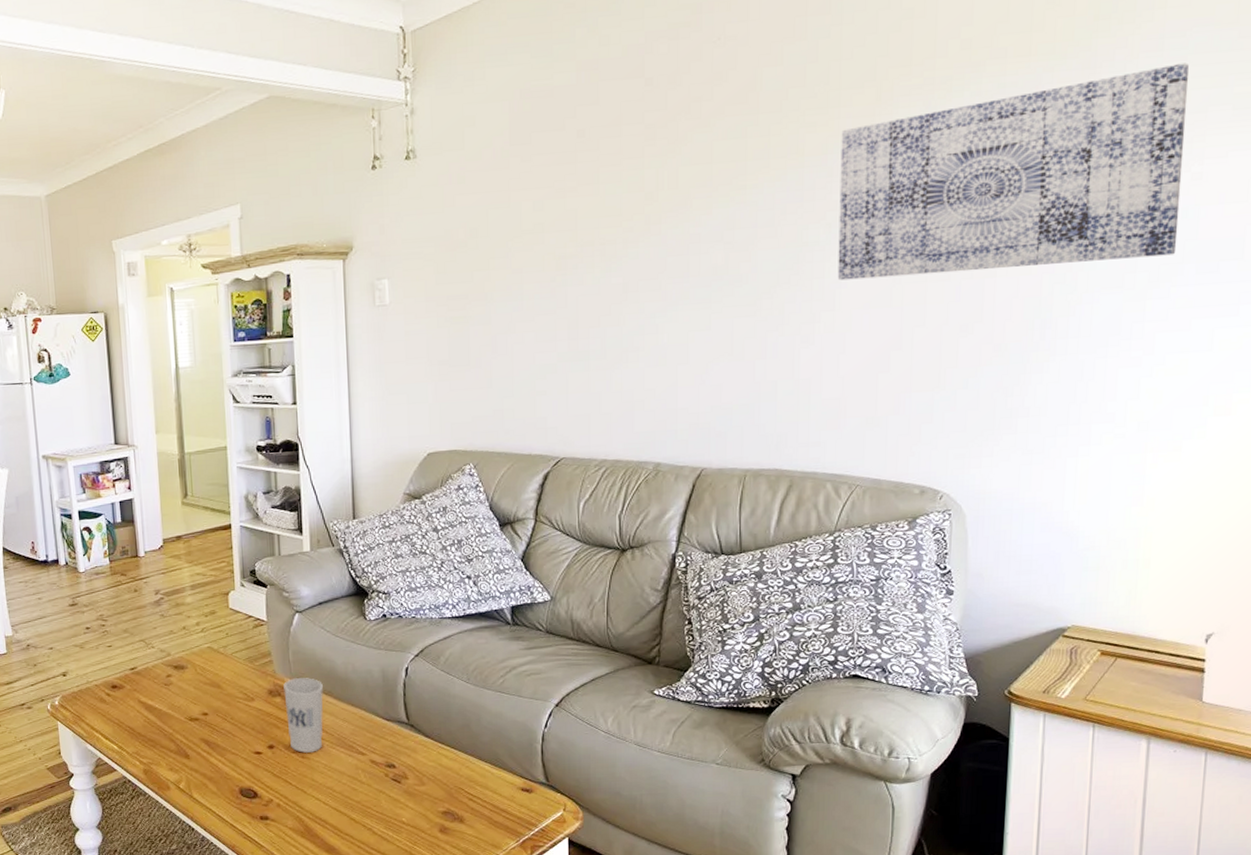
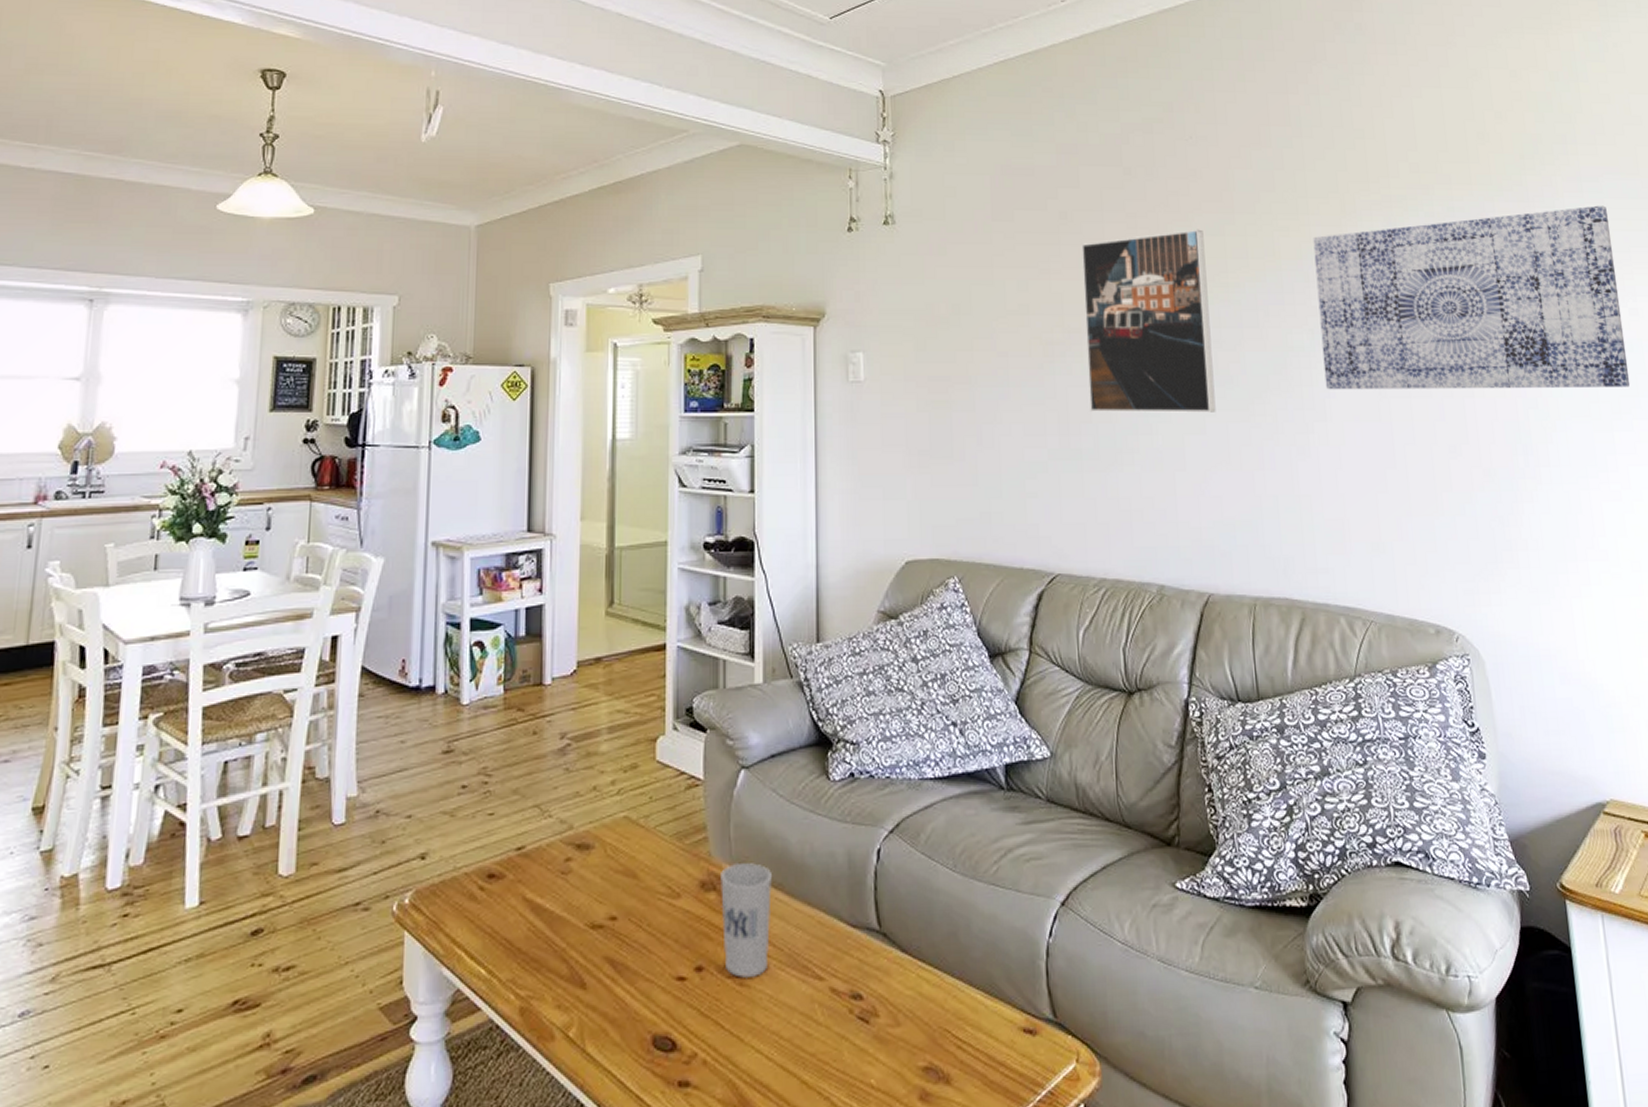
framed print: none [598,134,724,317] -> present [1081,229,1216,413]

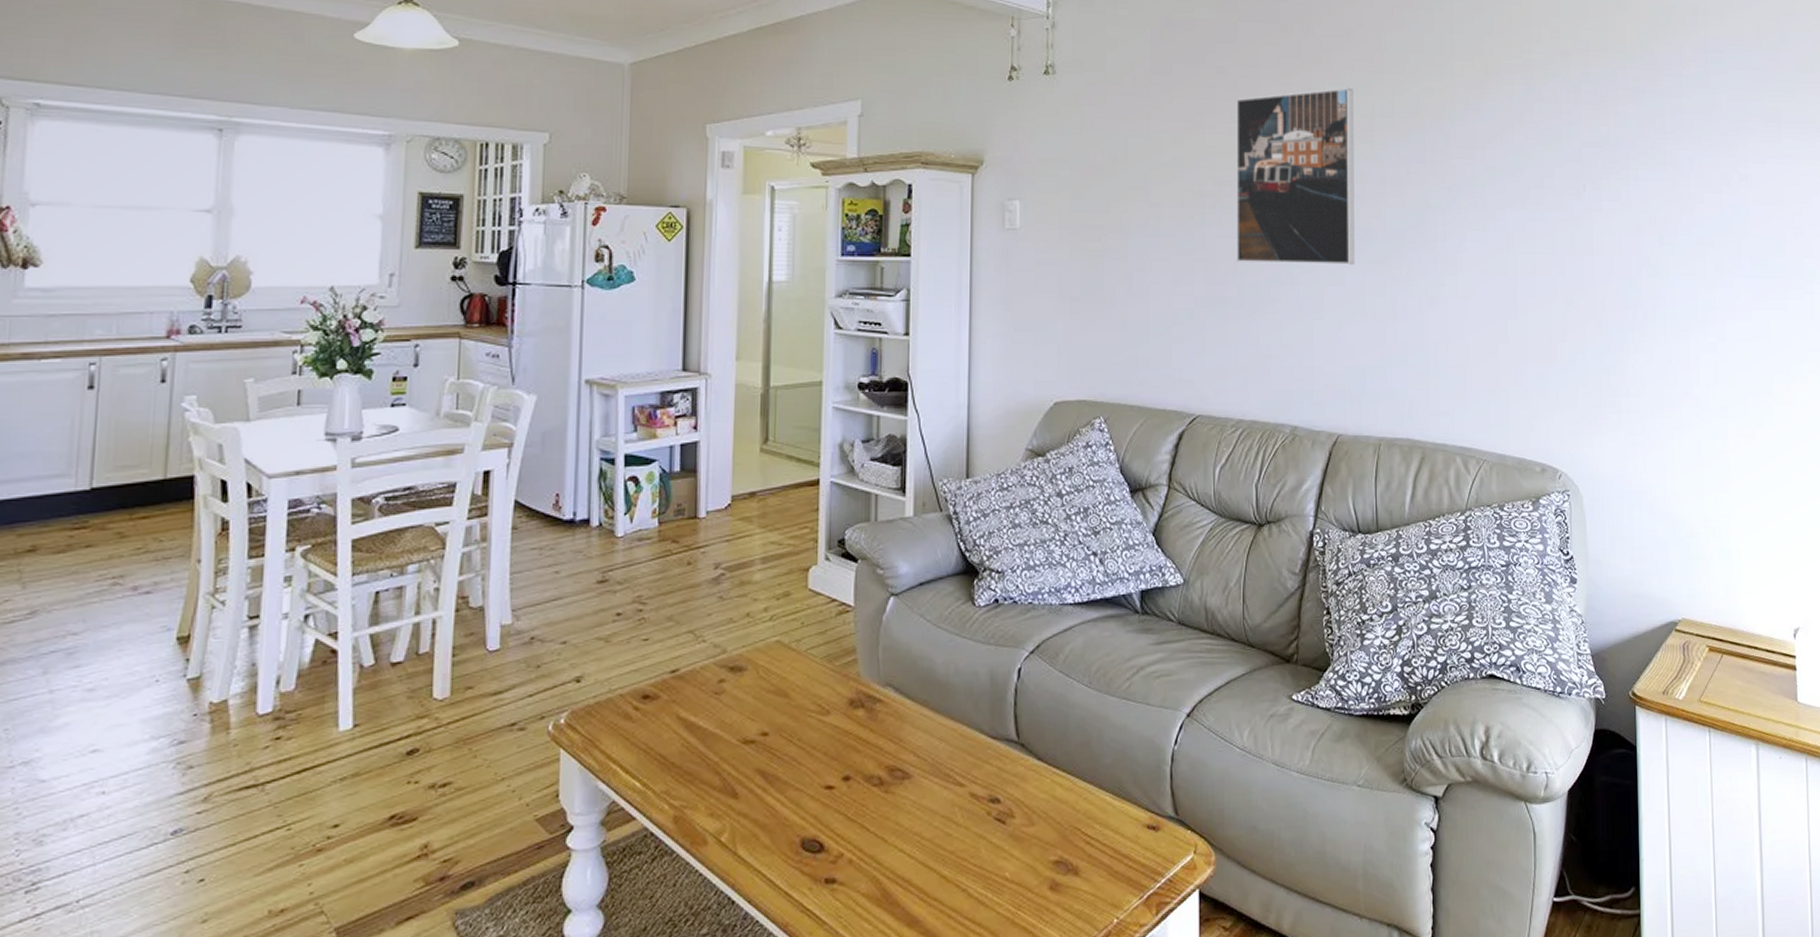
cup: present [721,862,772,978] -> none [868,681,917,786]
wall art: present [1313,205,1631,390] -> none [1456,75,1734,248]

